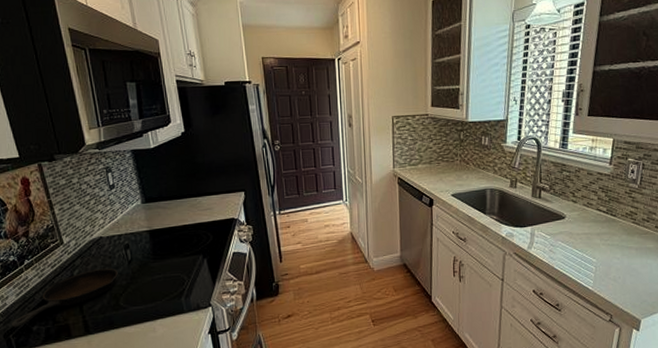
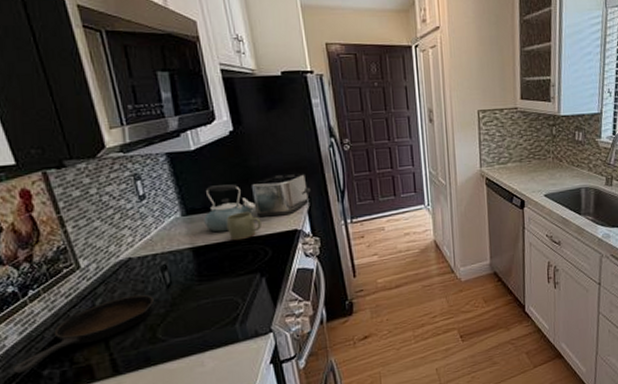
kettle: none [159,178,200,218] -> present [204,184,255,233]
mug: none [176,201,205,226] -> present [226,211,261,241]
toaster: none [197,169,246,207] -> present [250,172,311,217]

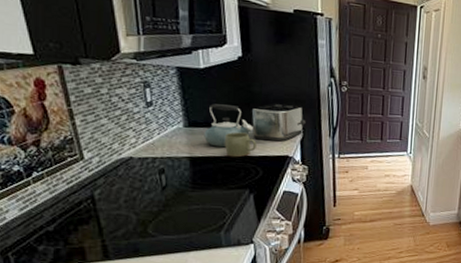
frying pan: present [12,294,154,374] -> none [10,191,149,246]

